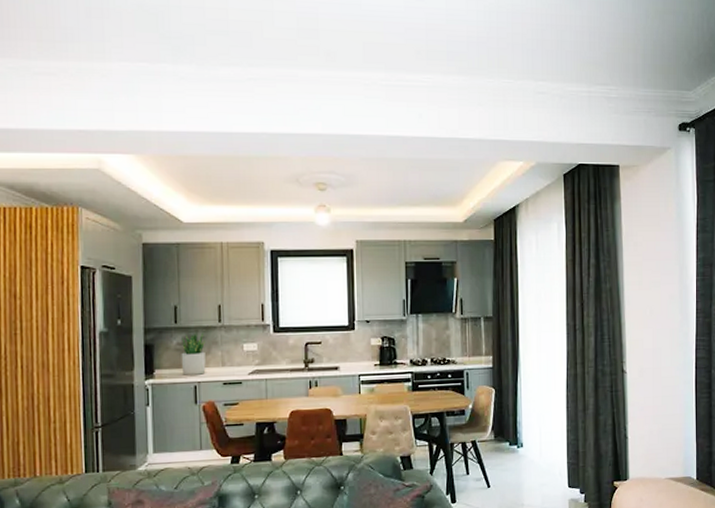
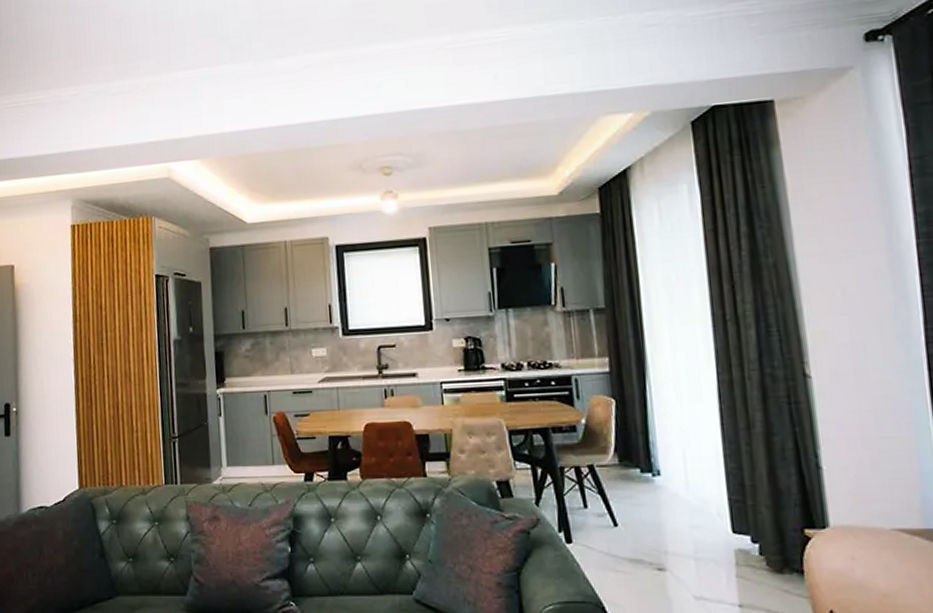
planter: present [181,331,206,377] -> none [250,336,275,385]

